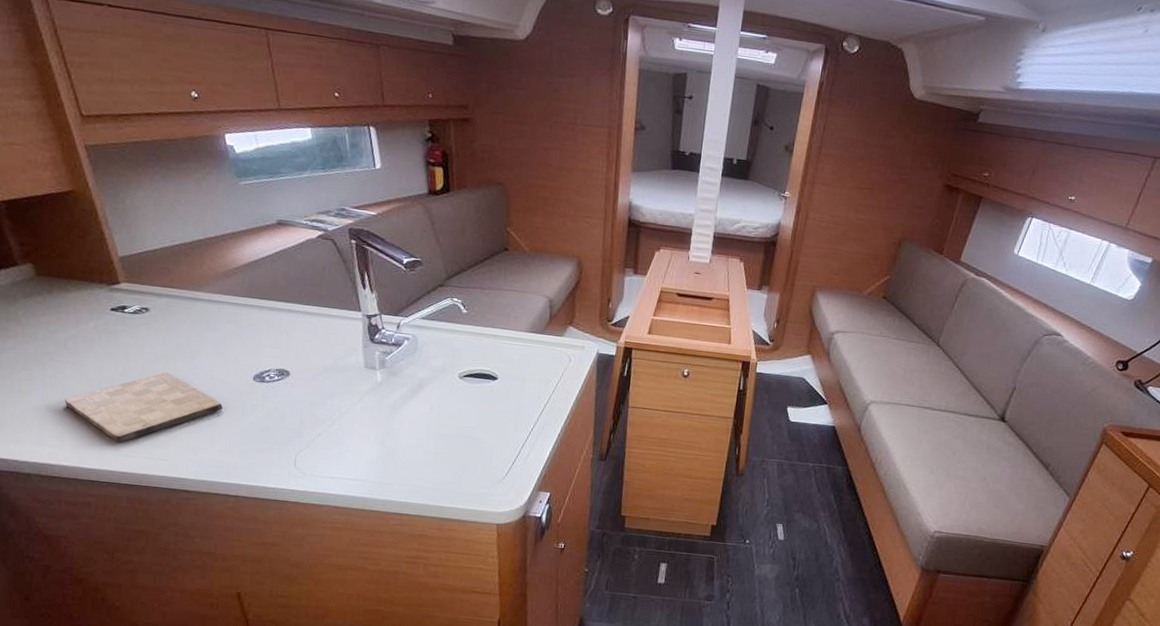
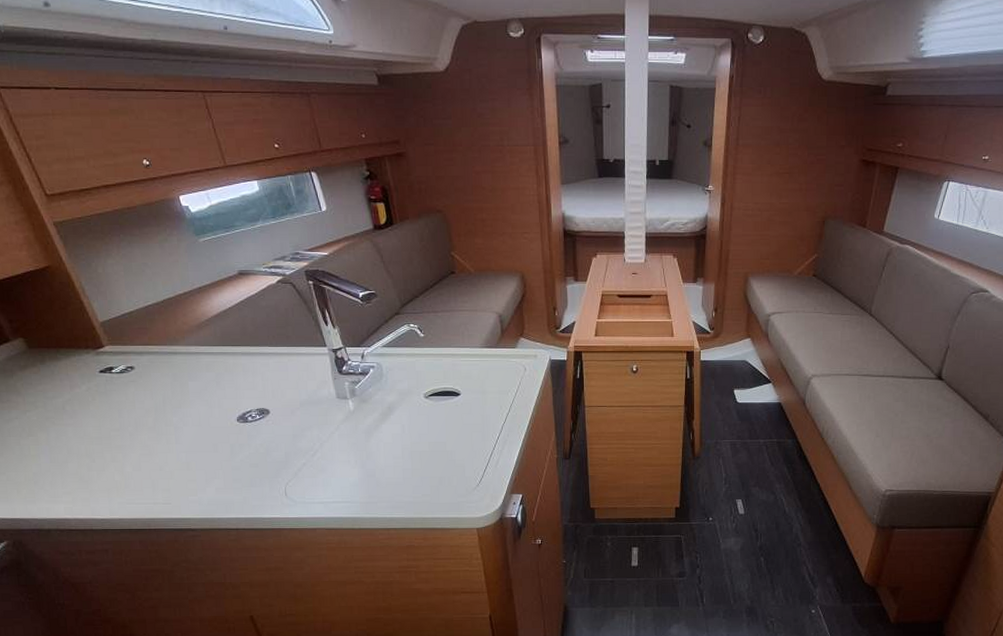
cutting board: present [64,372,223,443] -> none [70,423,213,492]

